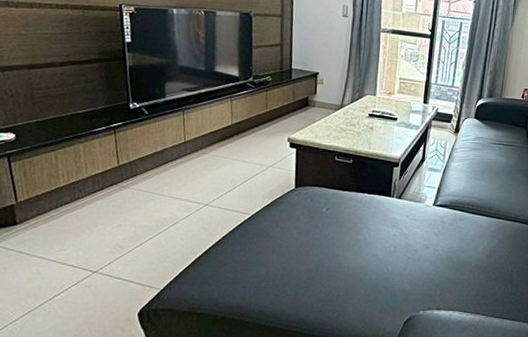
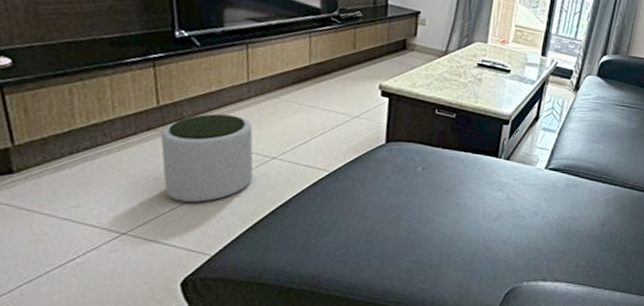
plant pot: none [121,170,191,244] -> present [160,114,253,202]

